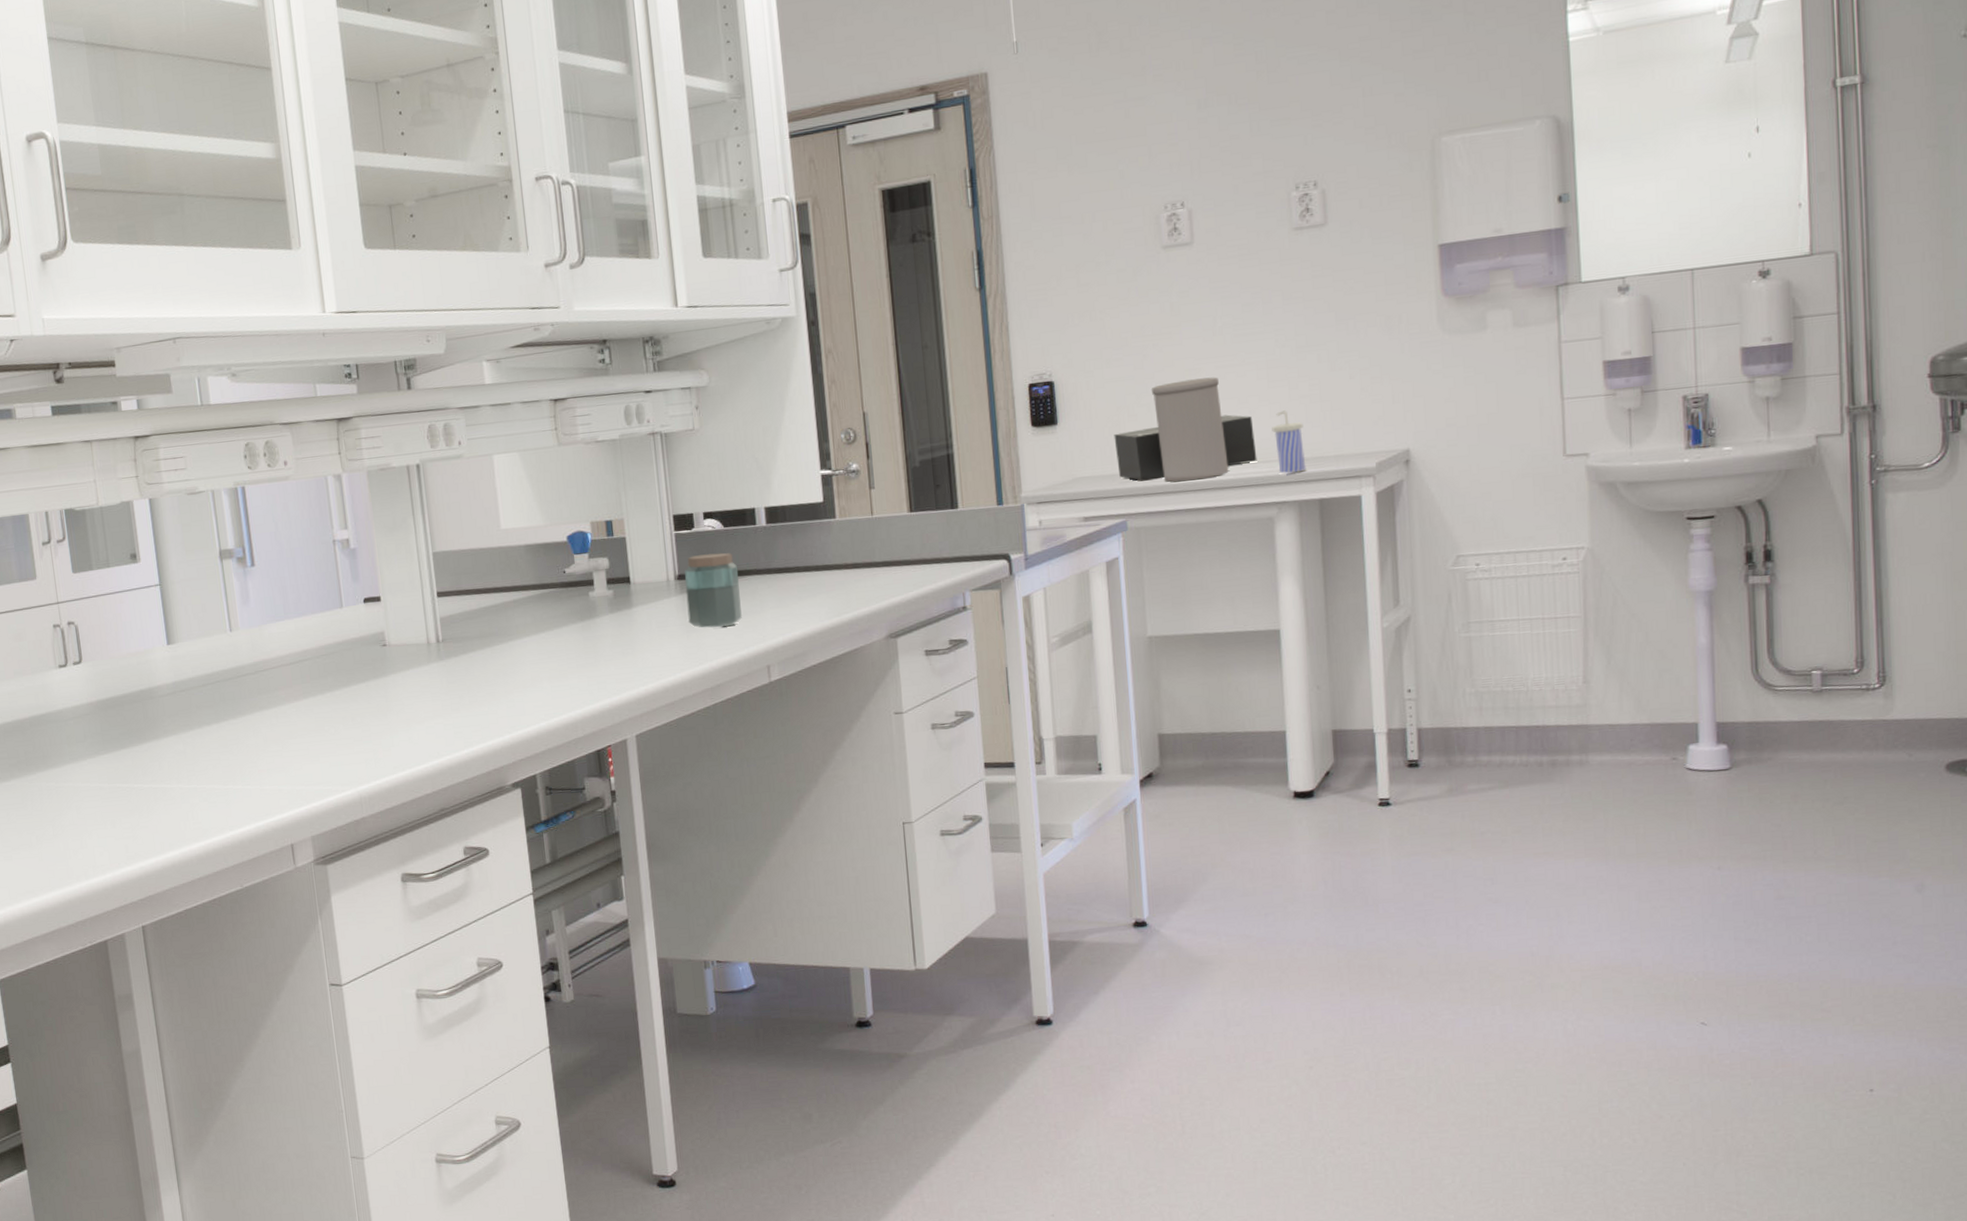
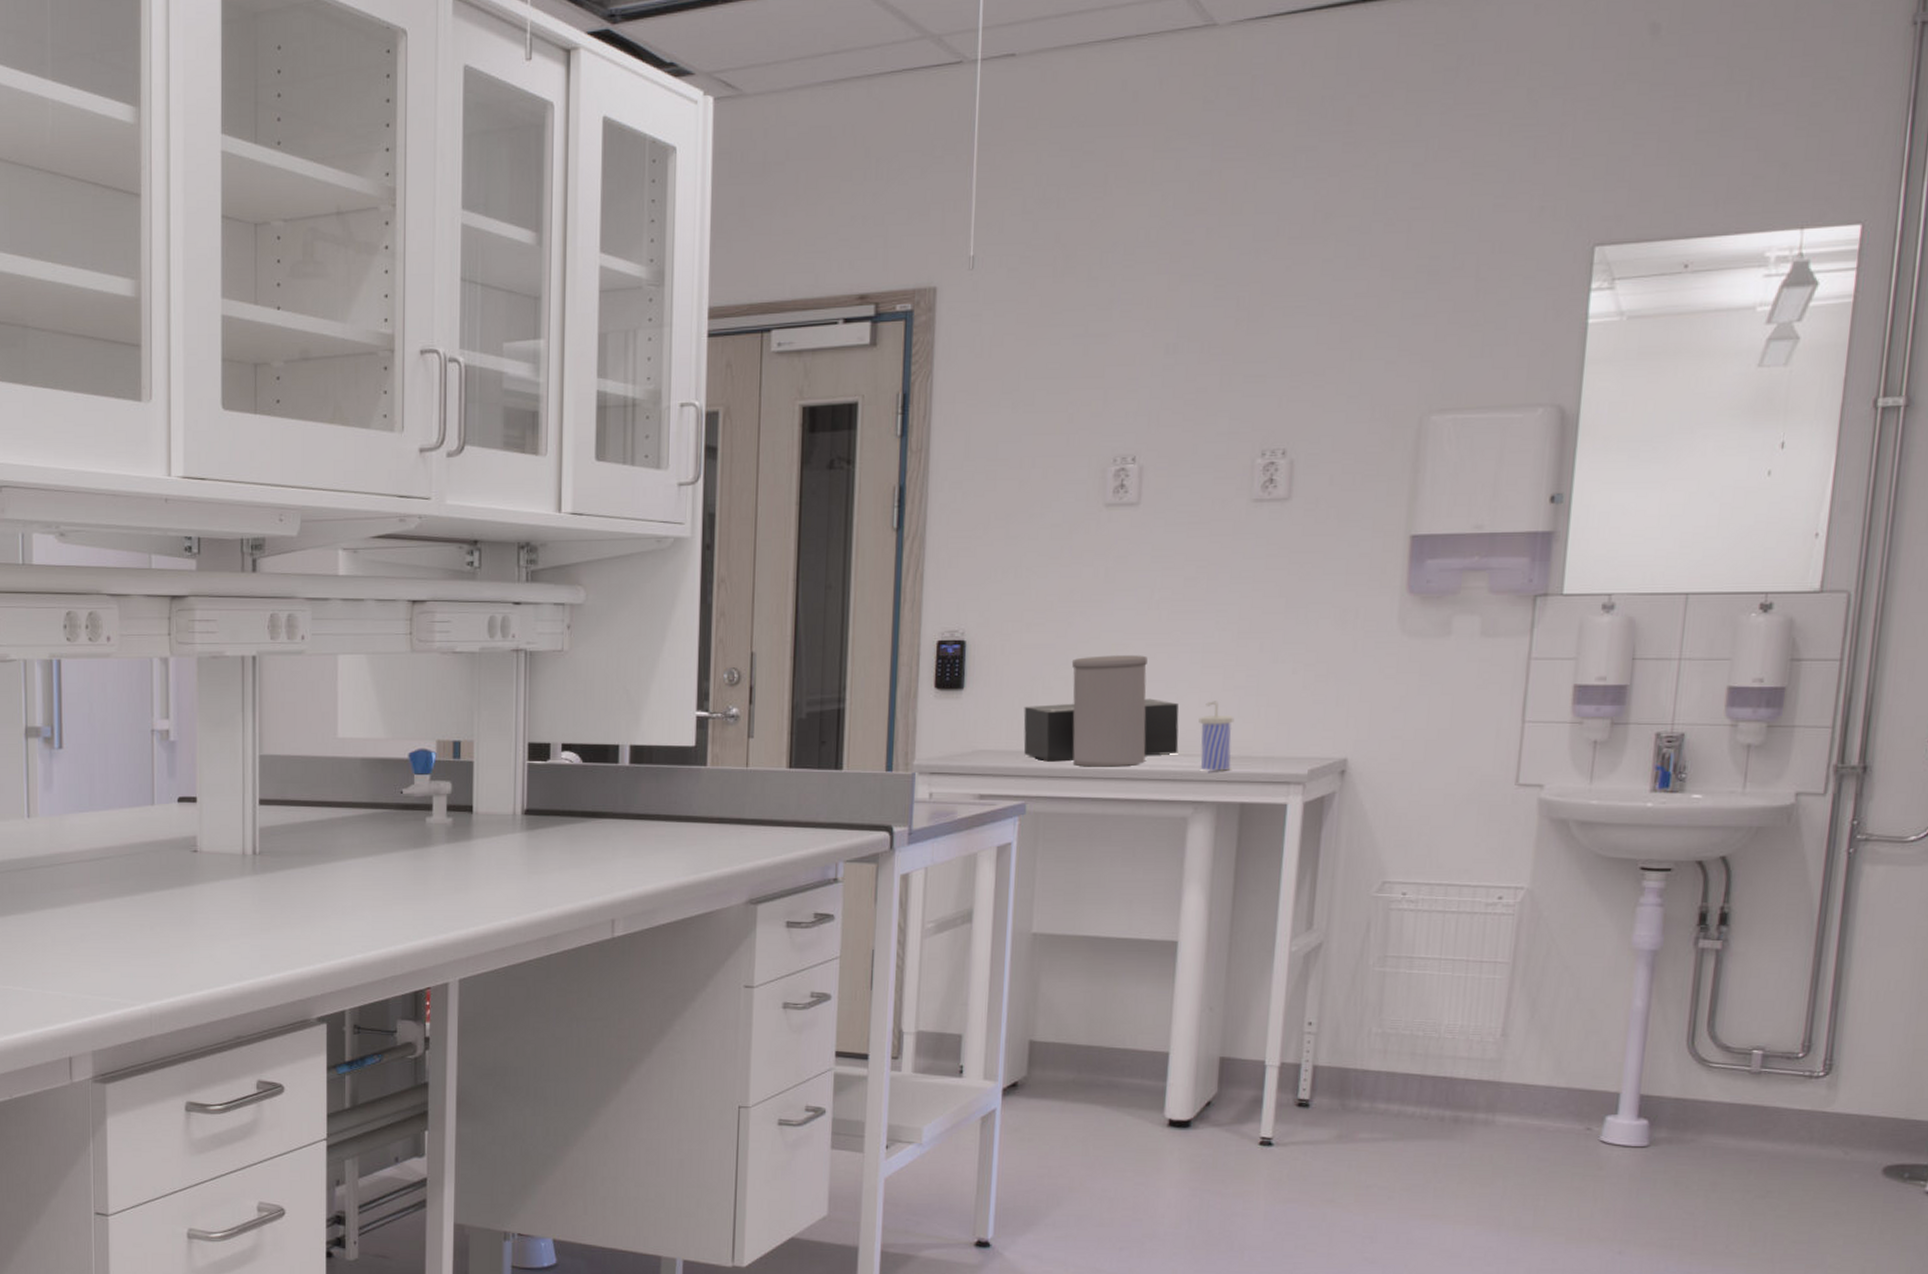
peanut butter: present [684,552,742,628] -> none [531,790,593,871]

